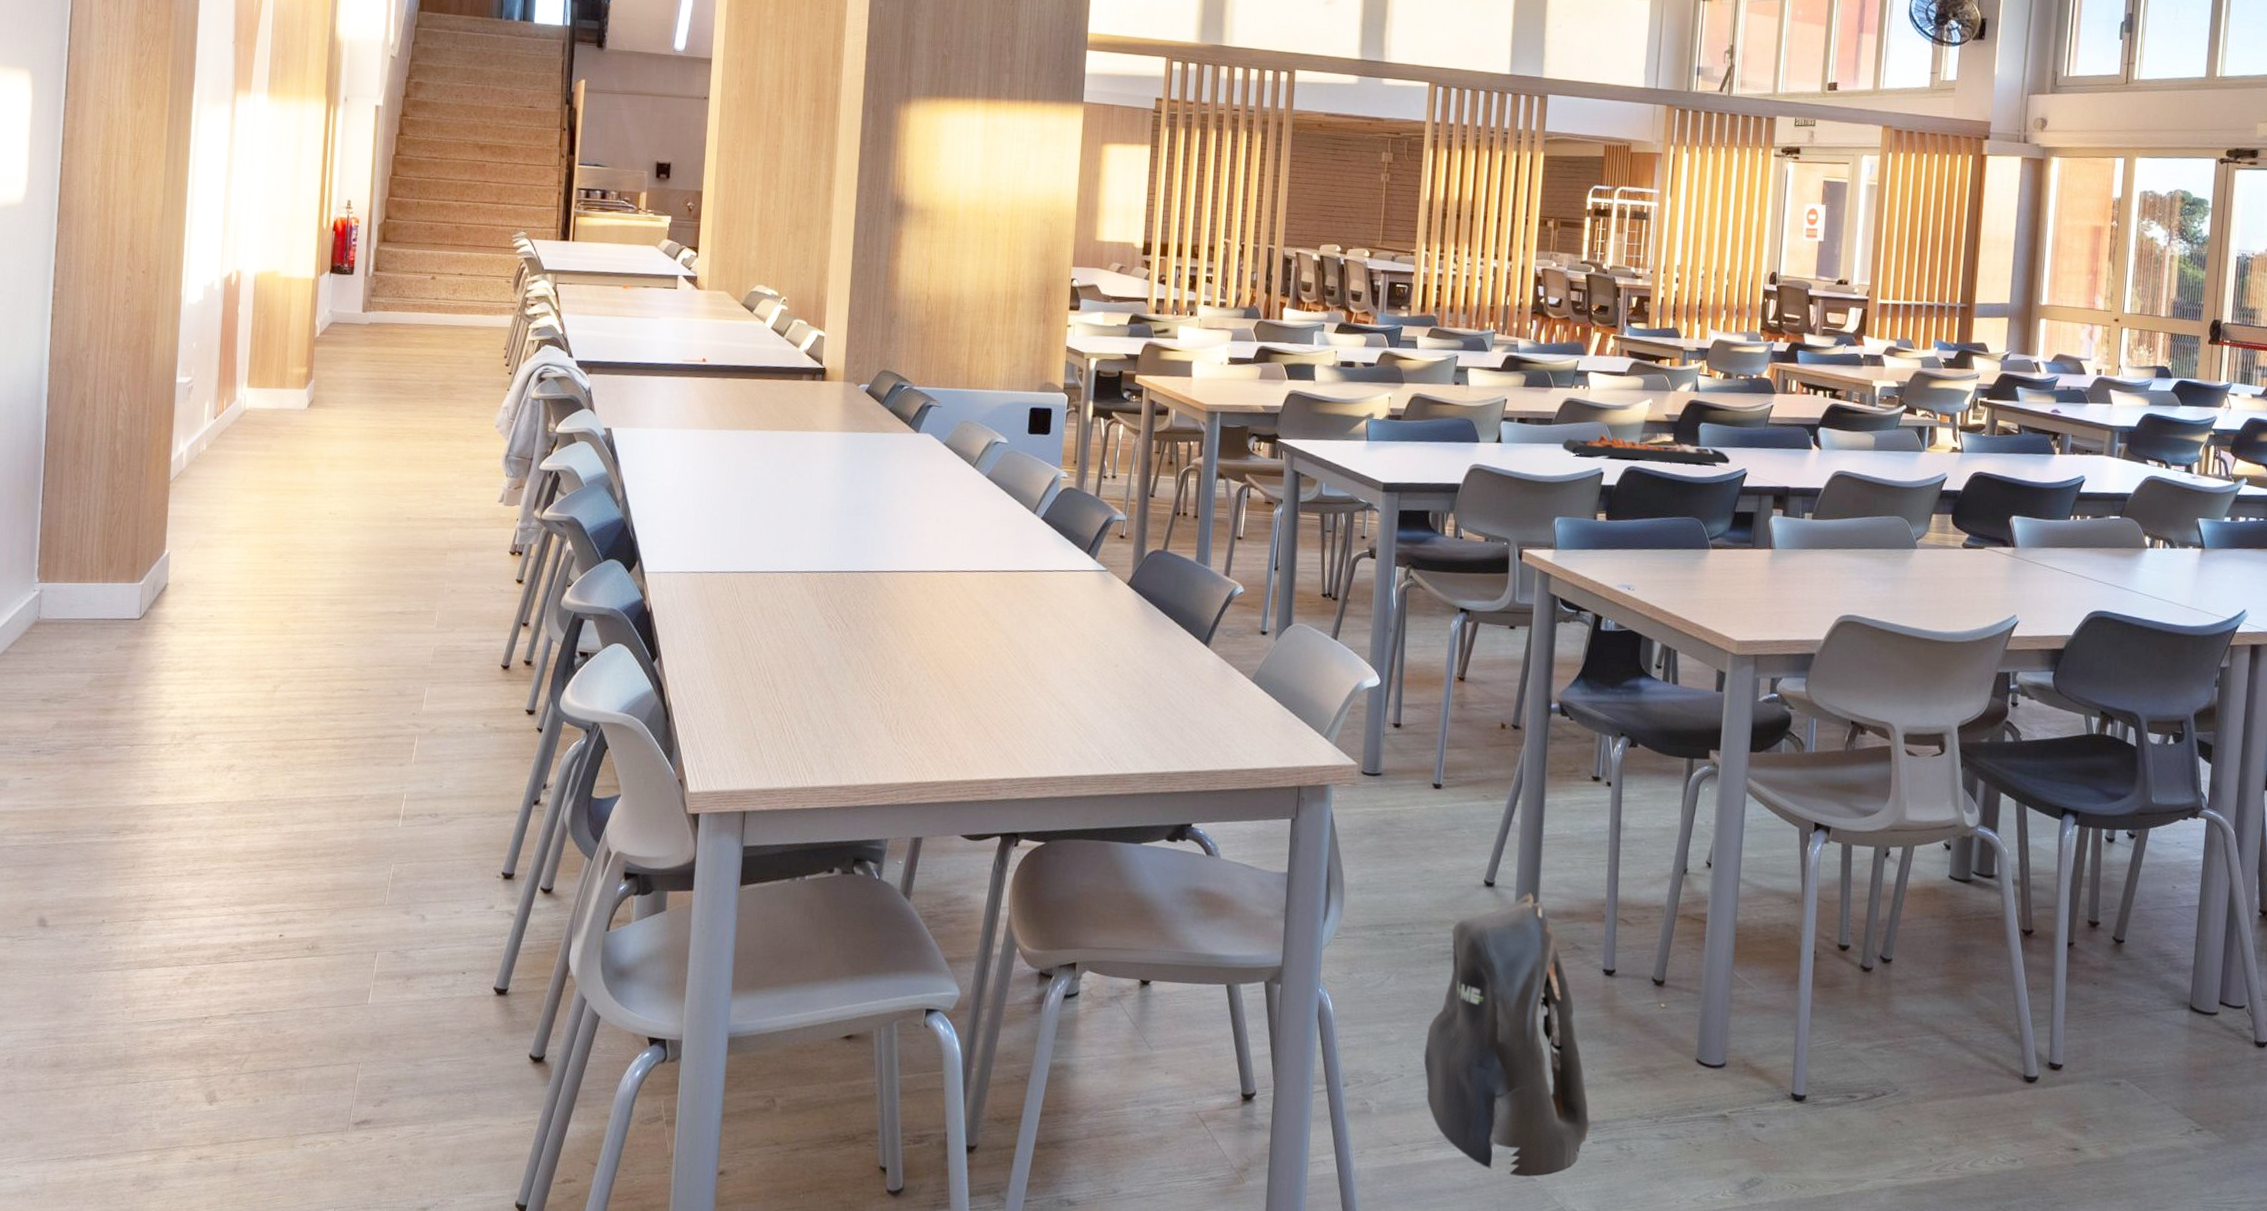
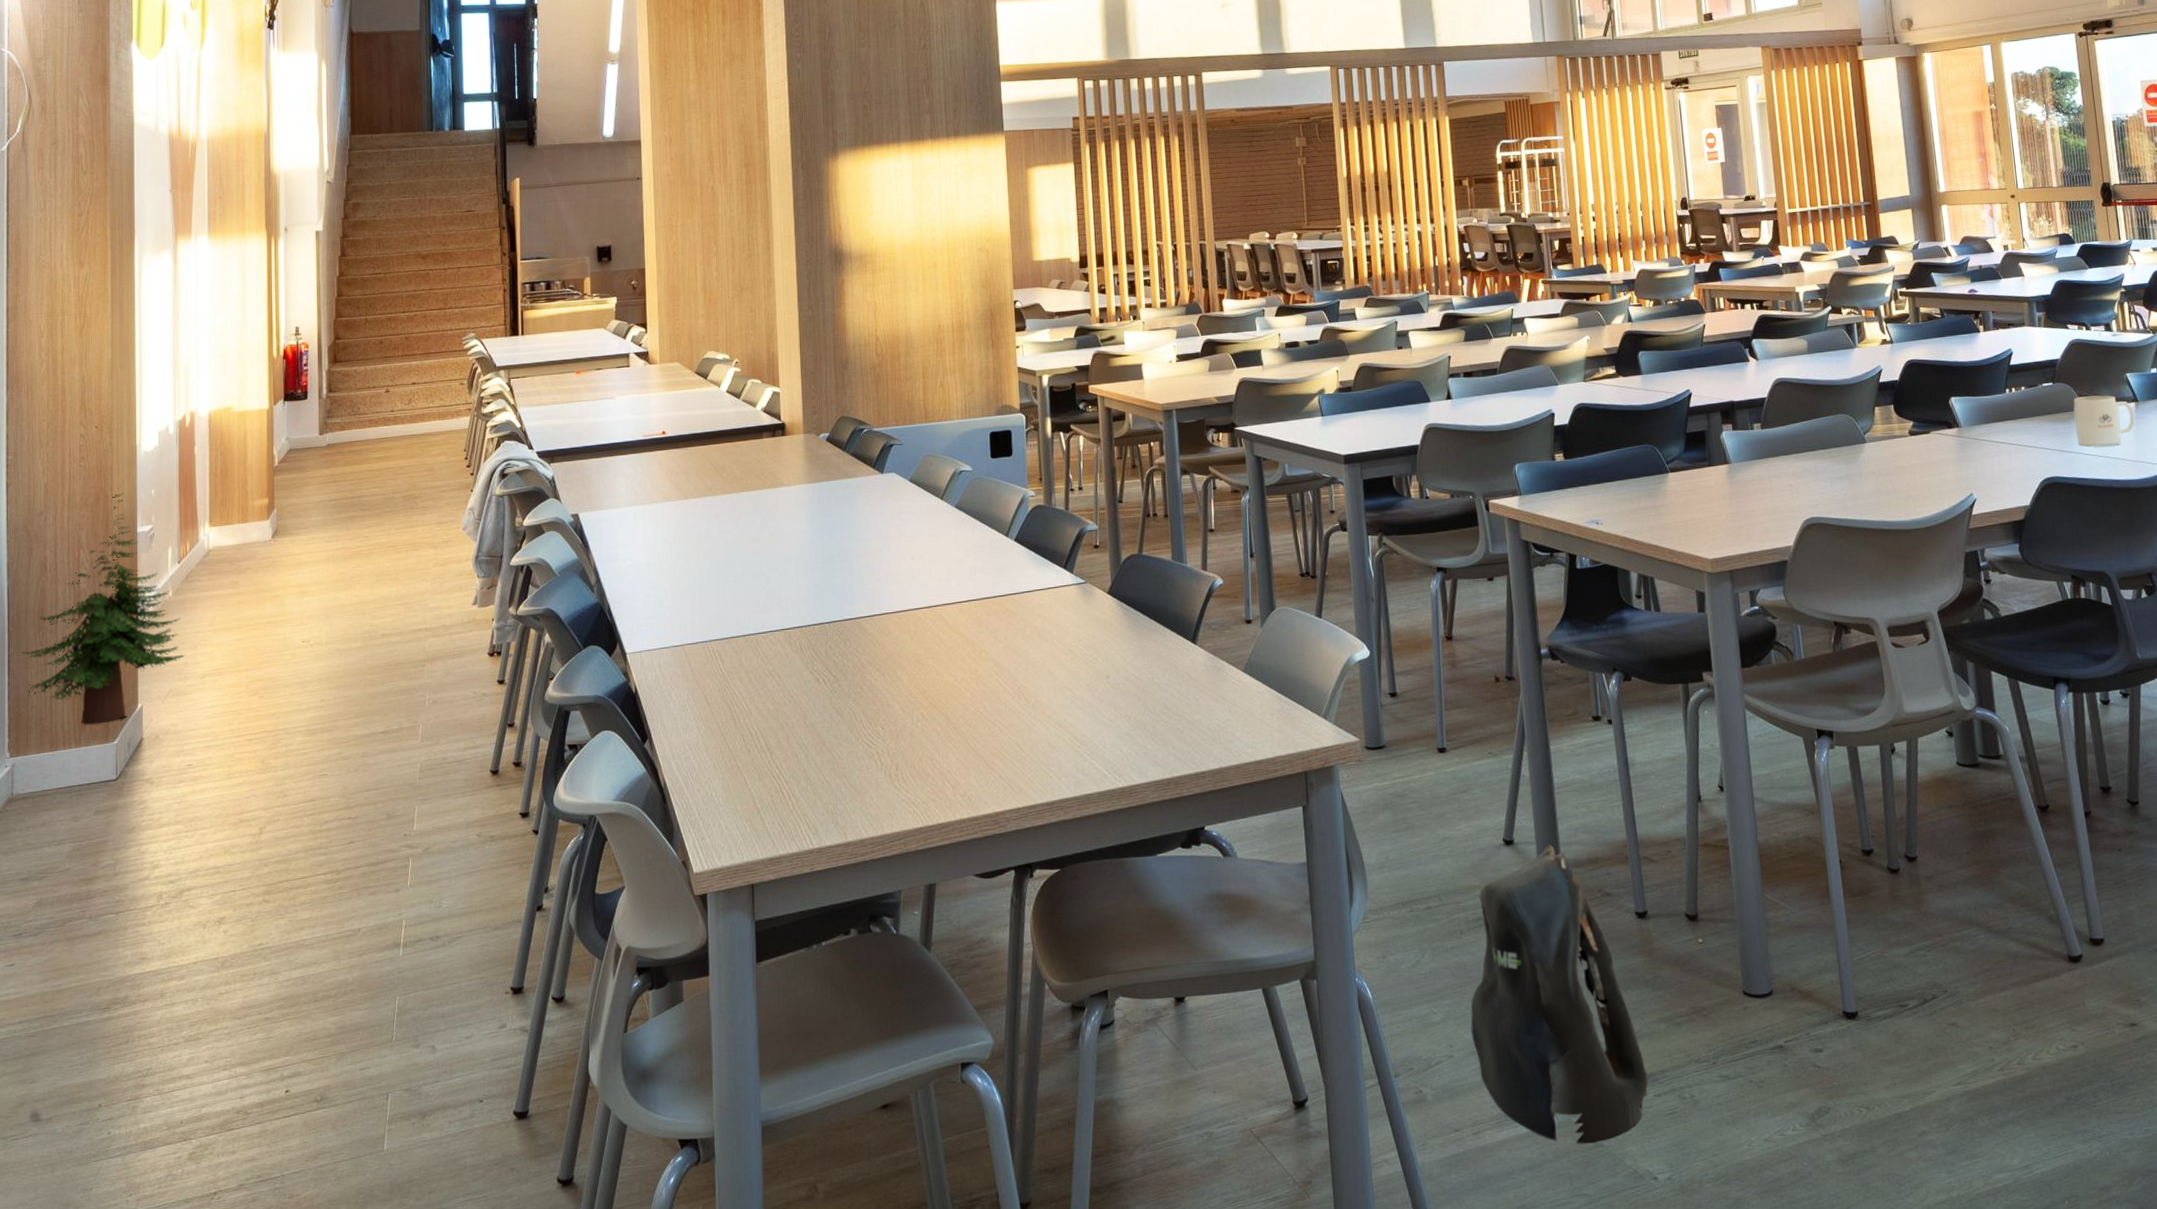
tree: none [56,333,214,563] -> present [21,485,185,724]
food tray: present [1561,434,1731,465] -> none [1509,374,1674,400]
mug: none [2133,534,2199,590] -> present [2073,395,2136,448]

